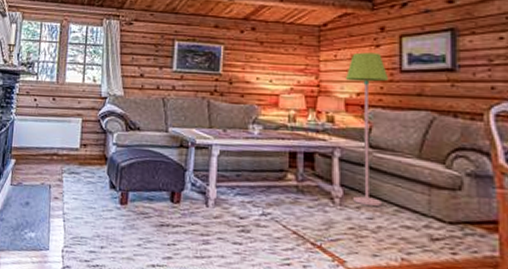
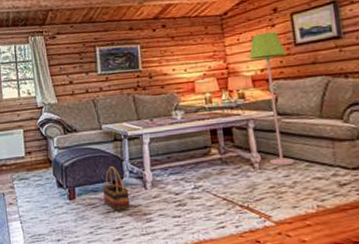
basket: none [158,175,188,226] -> present [102,166,131,211]

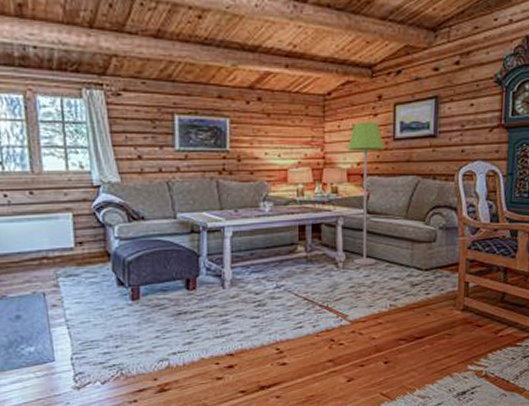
basket: present [102,166,131,211] -> none [172,262,205,313]

